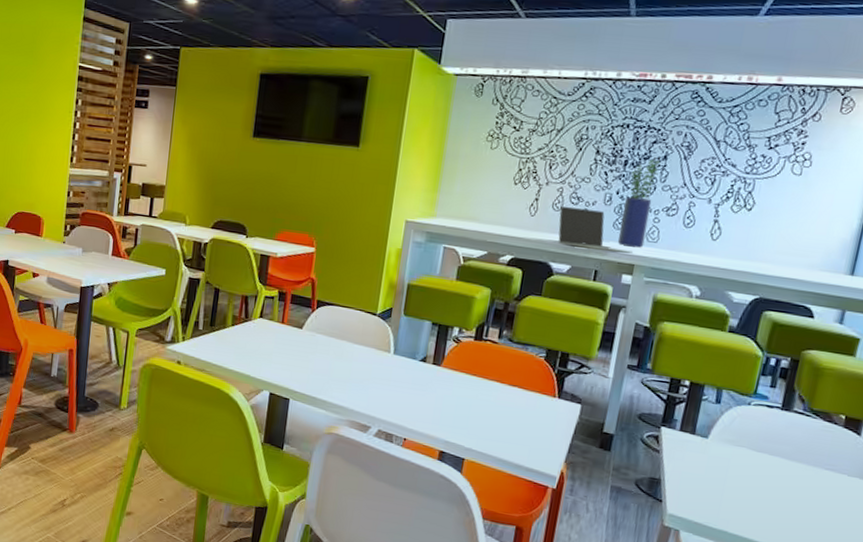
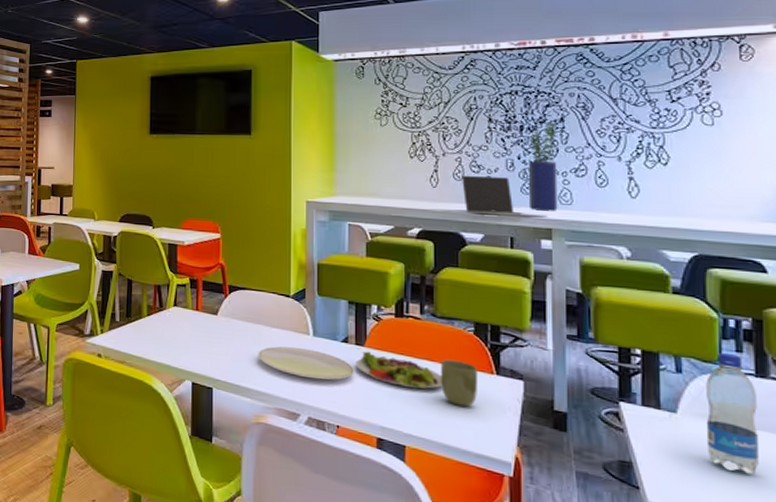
plate: none [337,362,428,397] -> present [258,346,354,380]
salad plate: none [430,371,509,409] -> present [355,351,443,389]
cup: none [506,381,542,426] -> present [441,359,479,407]
bottle: none [725,387,779,493] -> present [706,352,759,476]

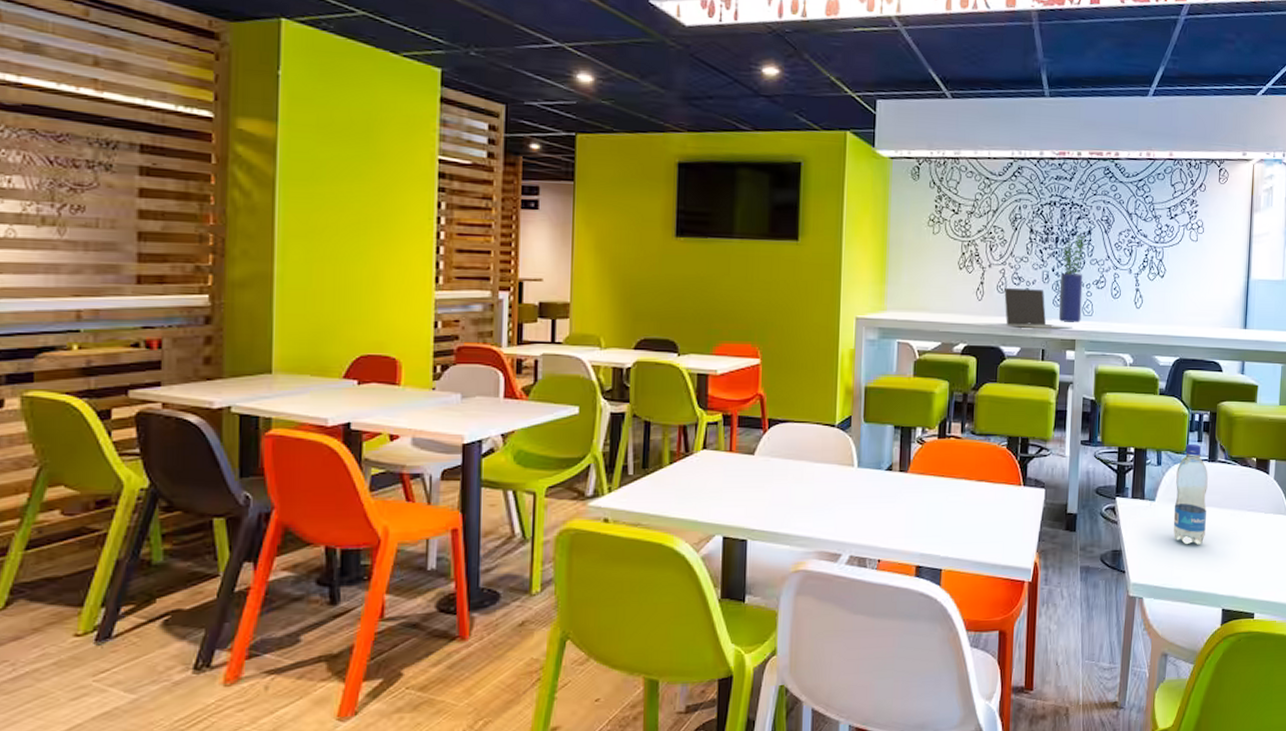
plate: present [258,346,354,380] -> none [798,481,897,514]
salad plate: present [355,351,443,389] -> none [898,477,978,510]
cup: present [441,359,479,407] -> none [976,476,1009,521]

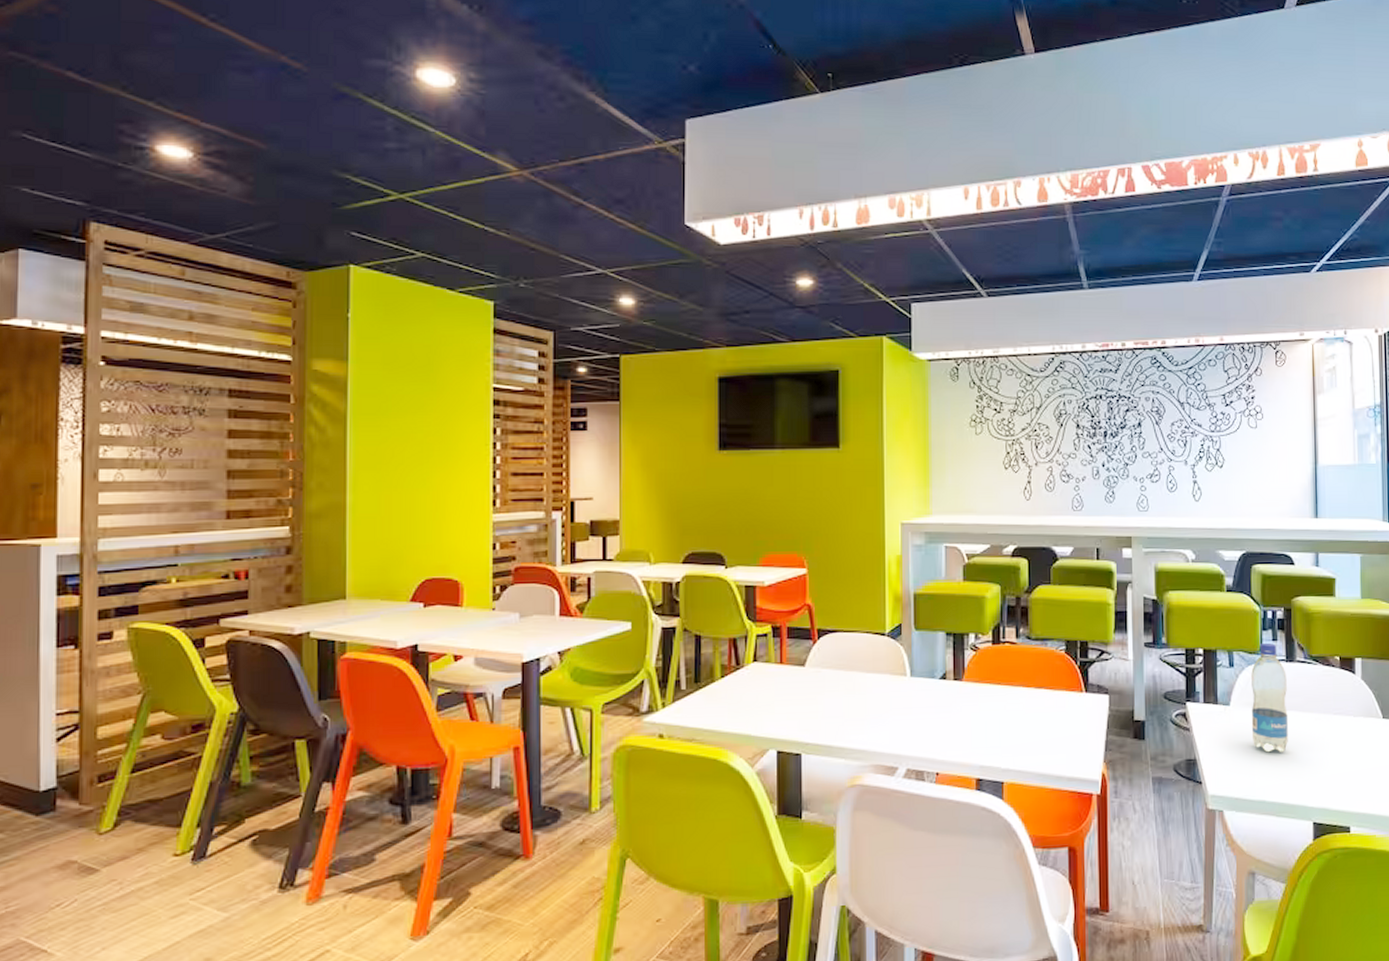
laptop: present [1004,287,1072,329] -> none [1053,485,1128,528]
vase: present [1058,232,1086,323] -> none [1111,424,1136,519]

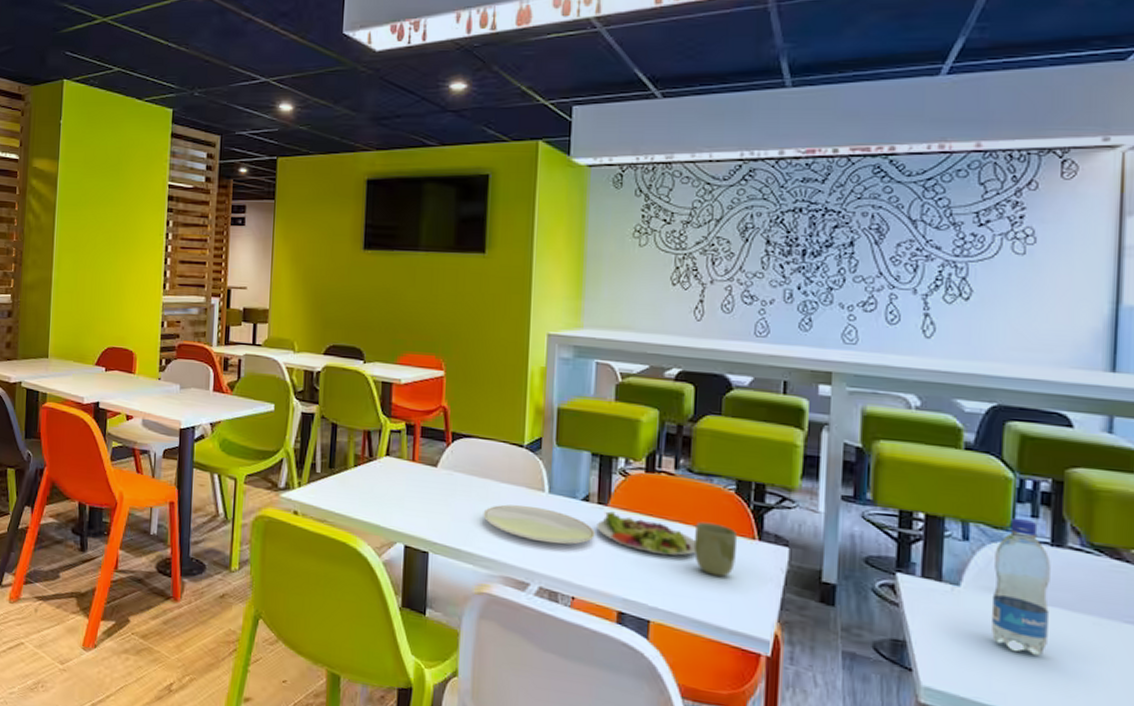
plate: none [851,691,953,725] -> present [483,504,595,545]
salad plate: none [954,685,1038,720] -> present [596,511,697,556]
cup: none [1036,682,1070,730] -> present [694,521,738,577]

